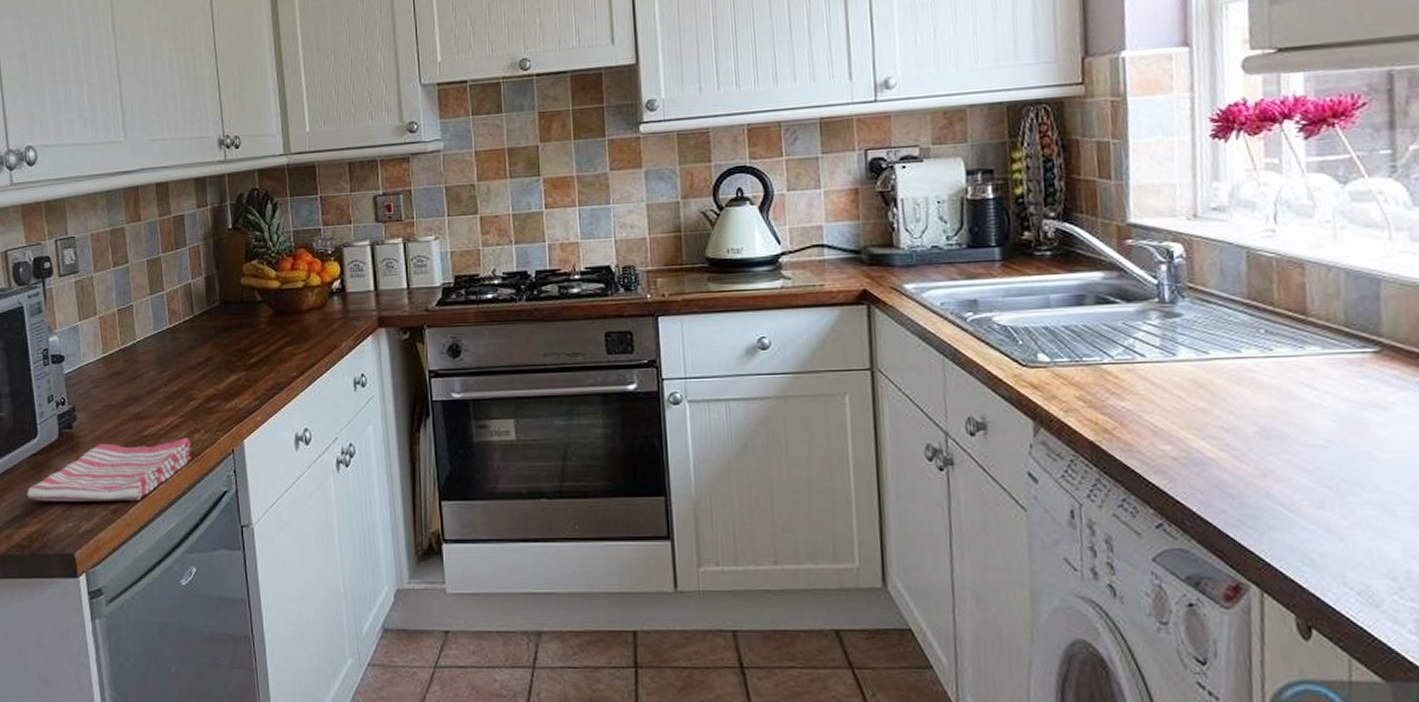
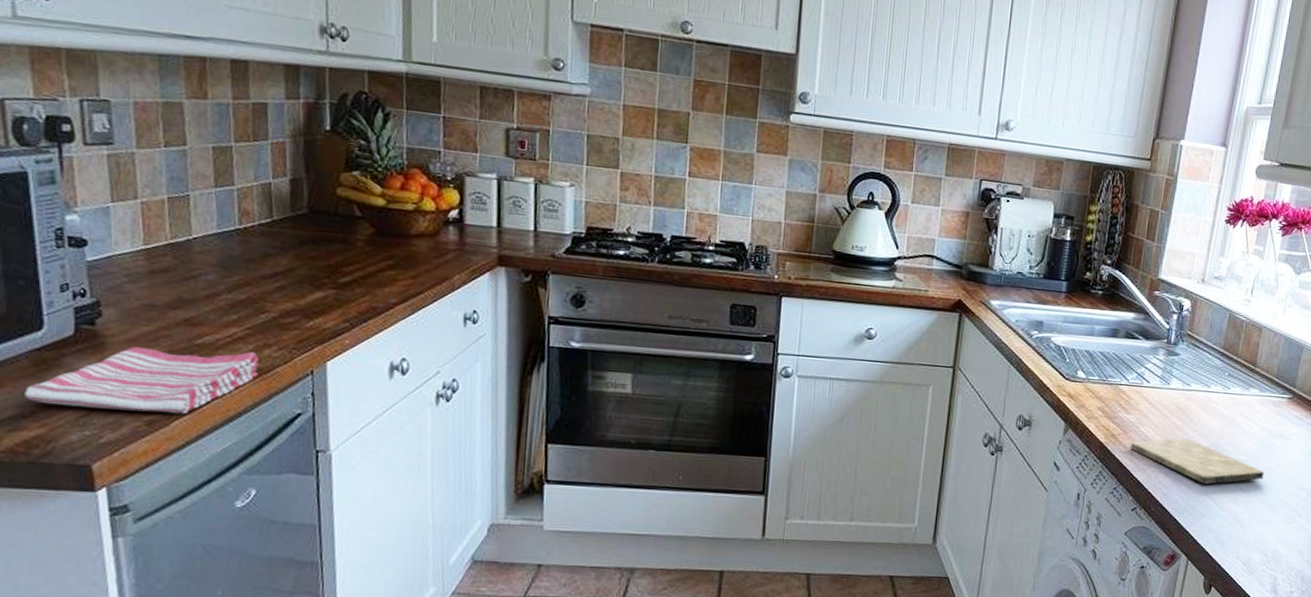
cutting board: none [1135,424,1361,484] -> present [1131,438,1264,484]

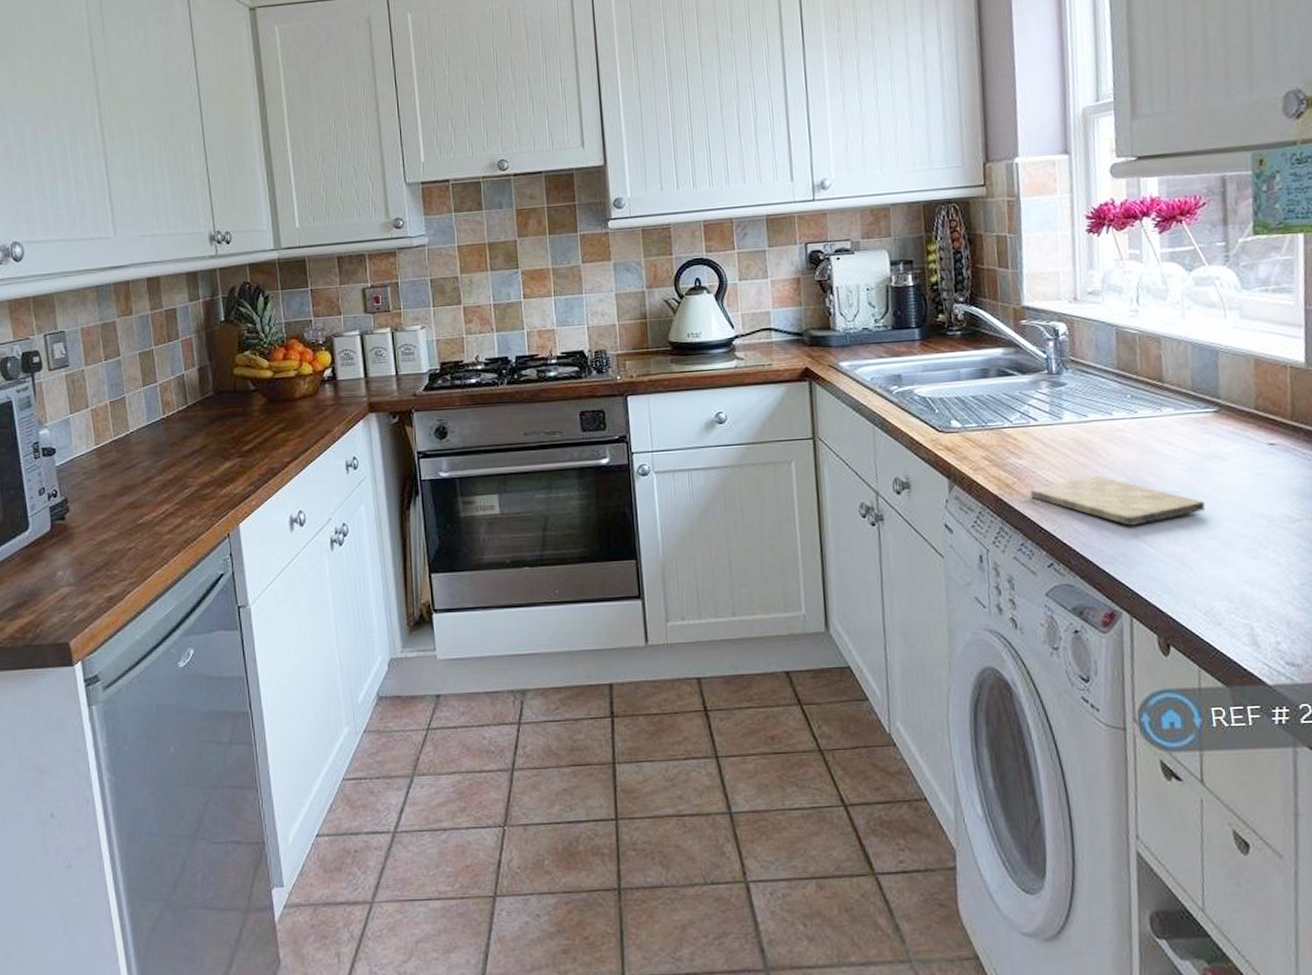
dish towel: present [24,347,259,414] -> none [19,524,187,593]

